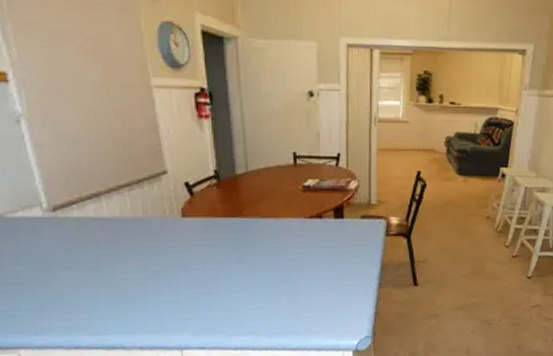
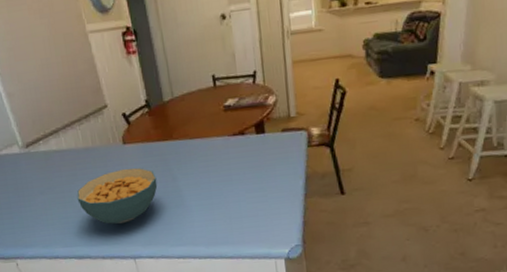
cereal bowl: none [115,244,219,309] -> present [77,168,158,224]

